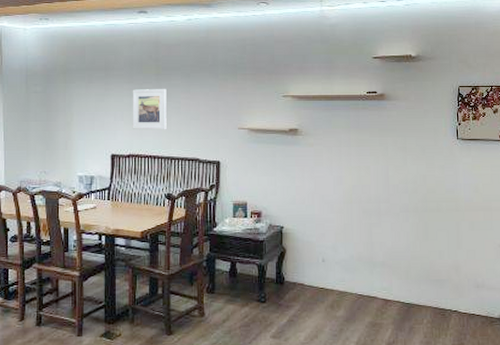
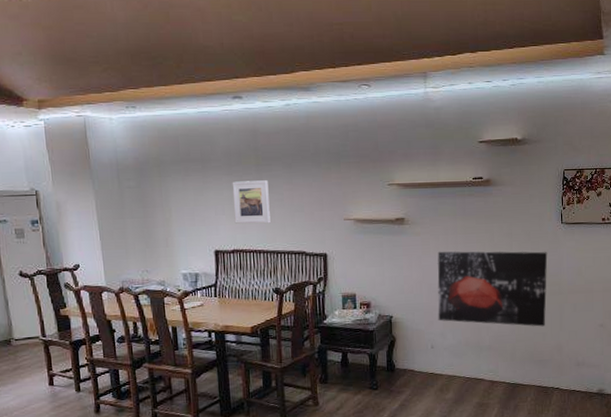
wall art: none [329,163,443,244] -> present [437,251,548,327]

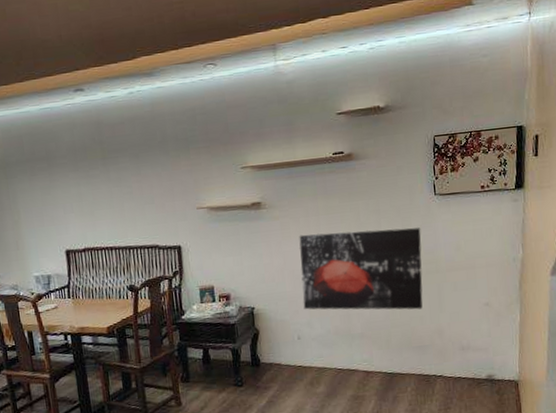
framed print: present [232,180,271,224] -> none [79,173,121,221]

